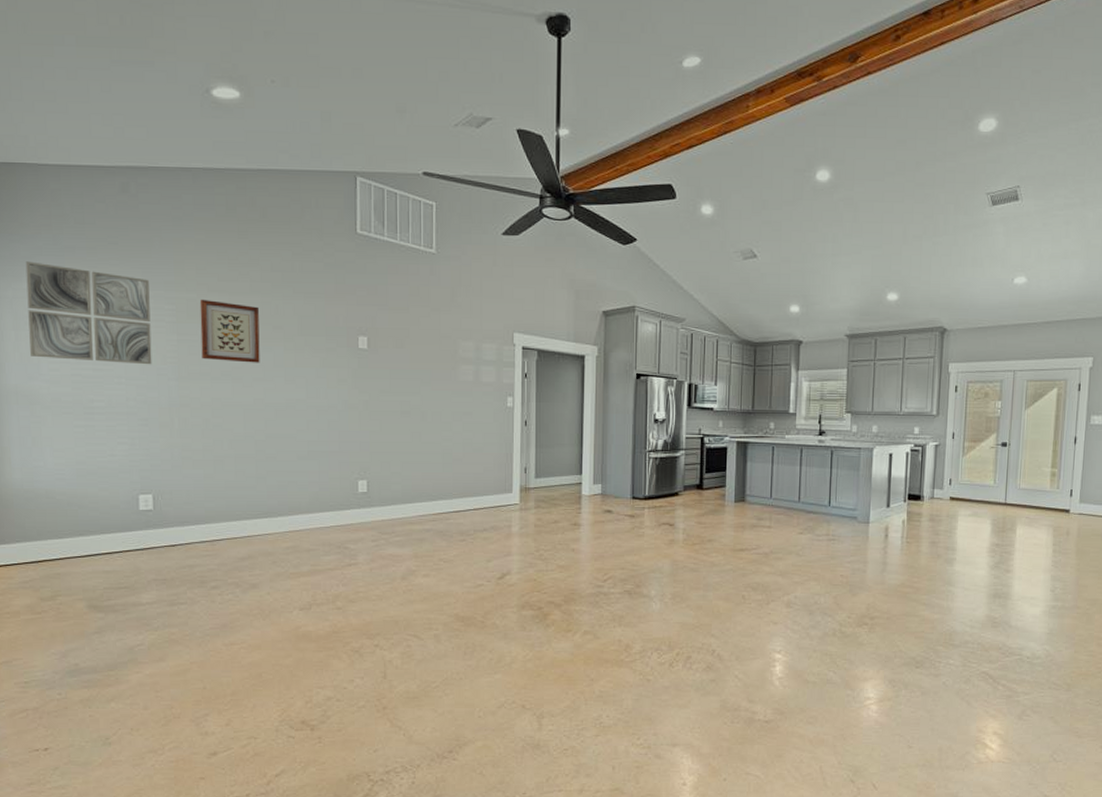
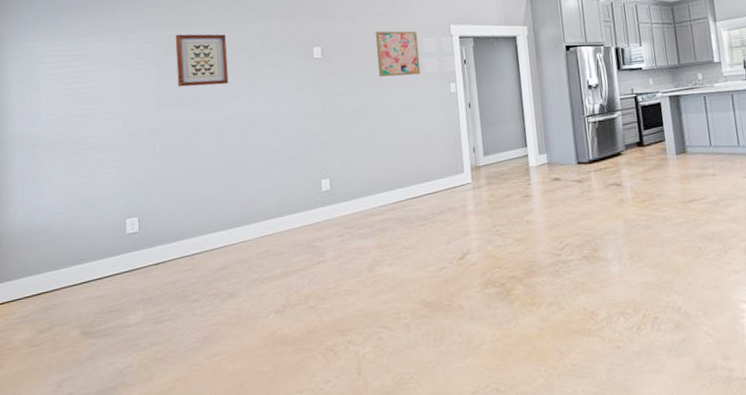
wall art: present [25,261,152,365] -> none [29,23,136,105]
wall art: none [429,328,476,382] -> present [376,30,421,77]

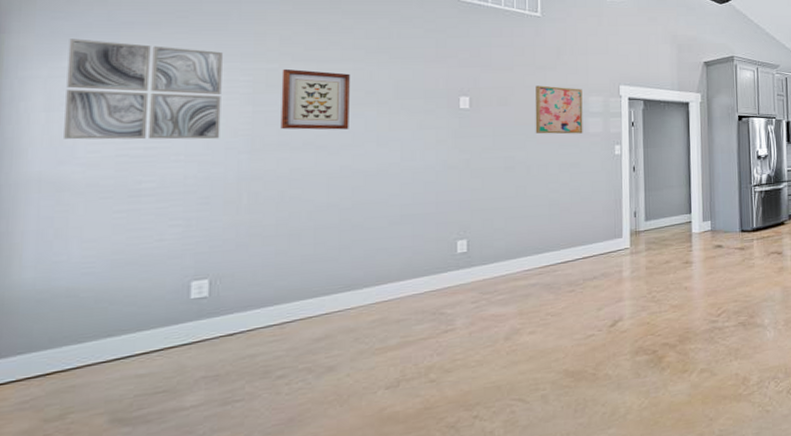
wall art: none [29,23,136,105] -> present [64,38,223,140]

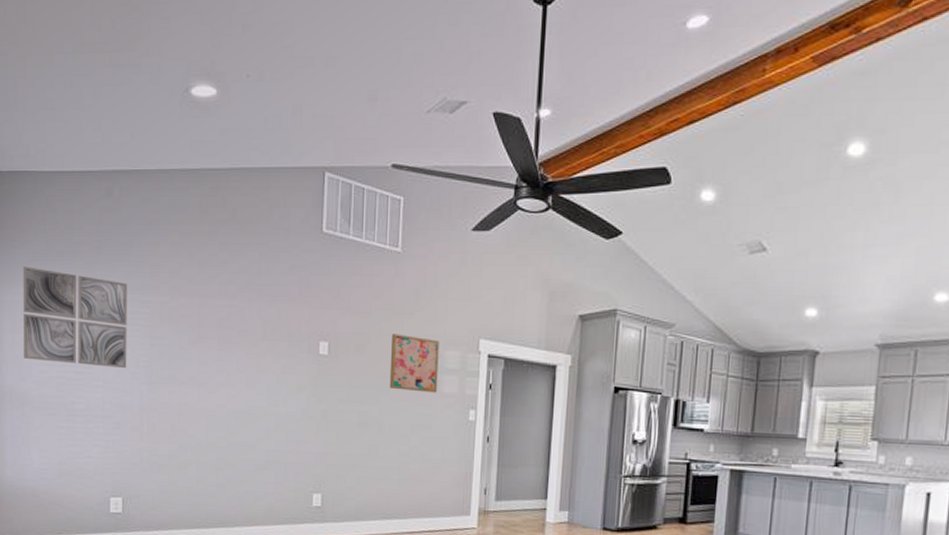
wall art: present [280,68,350,130] -> none [171,302,225,368]

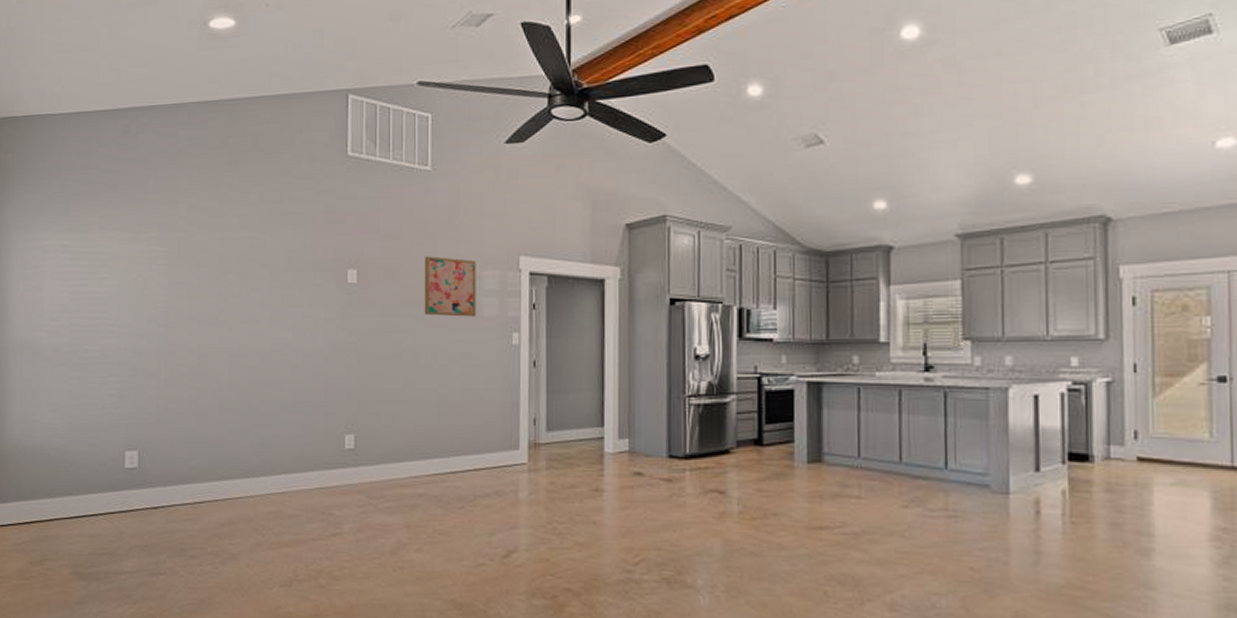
wall art: present [23,266,127,369] -> none [35,211,144,311]

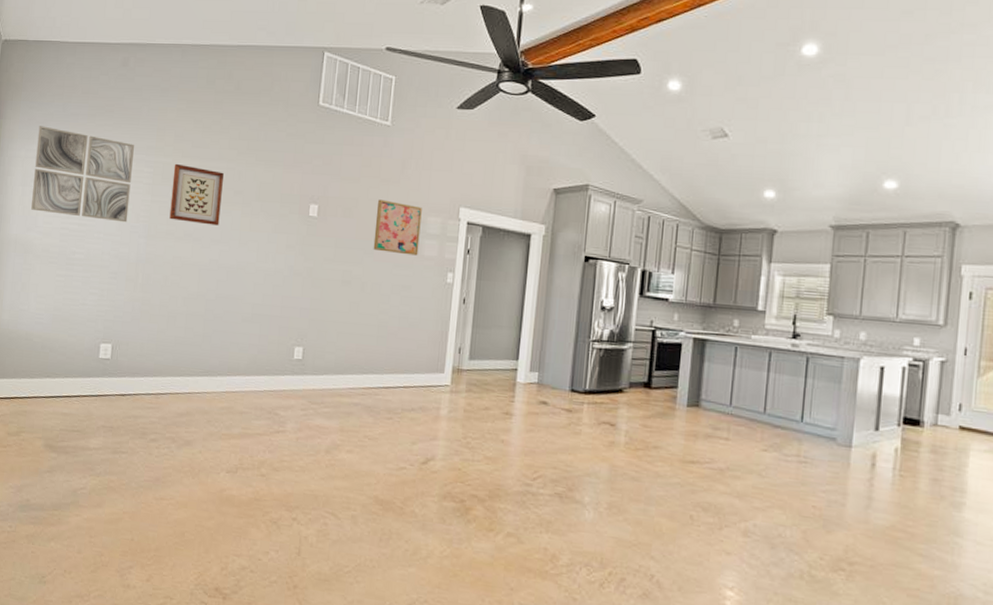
wall art: none [35,211,144,311] -> present [31,126,134,223]
wall art: none [190,238,247,305] -> present [169,163,224,226]

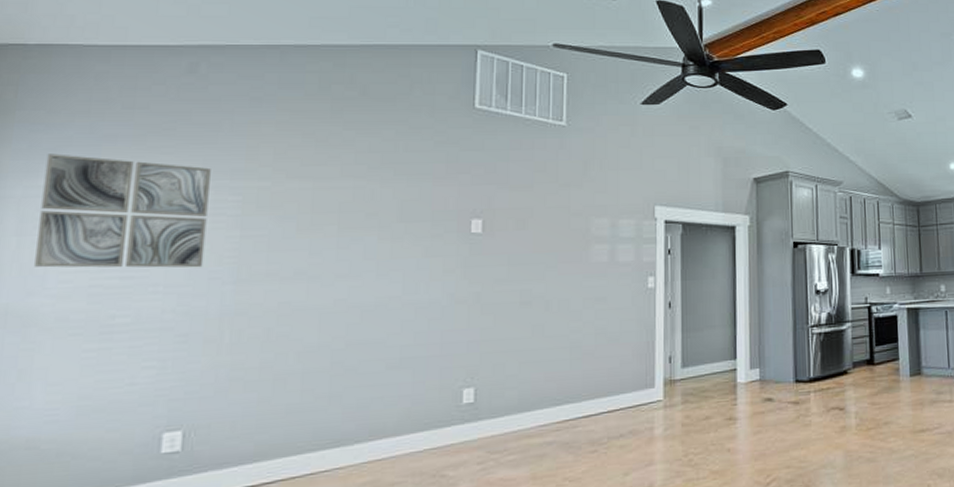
wall art: present [169,163,224,226] -> none [270,187,349,258]
wall art: present [373,199,422,256] -> none [556,206,612,264]

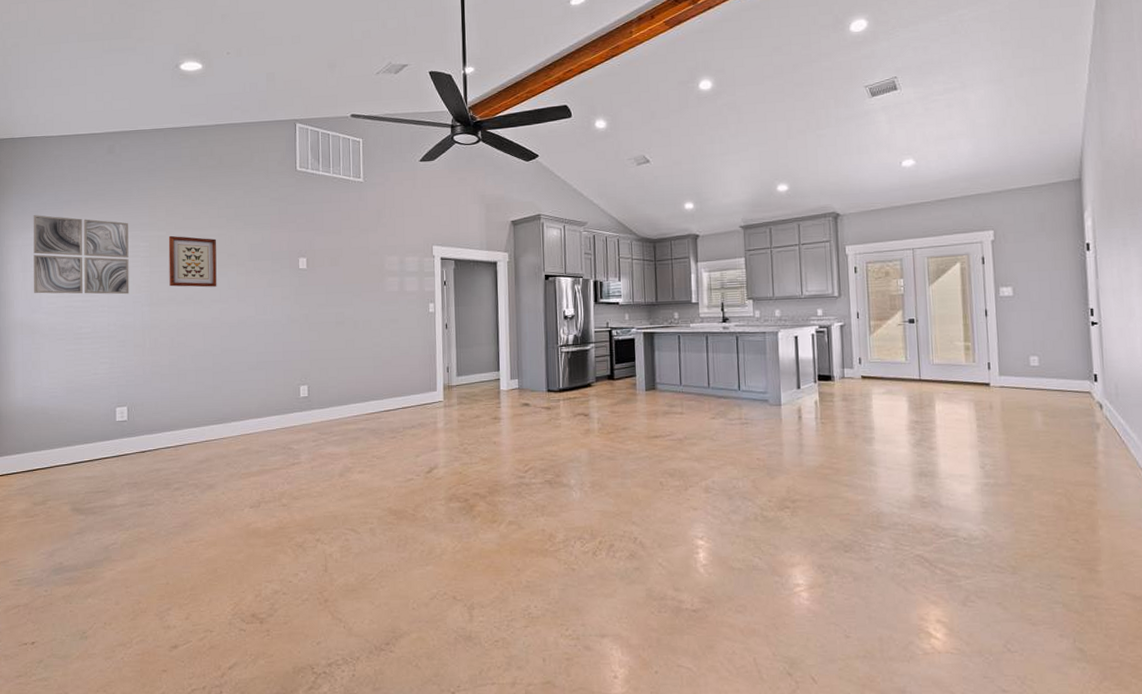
wall art: none [270,187,349,258] -> present [168,235,217,288]

